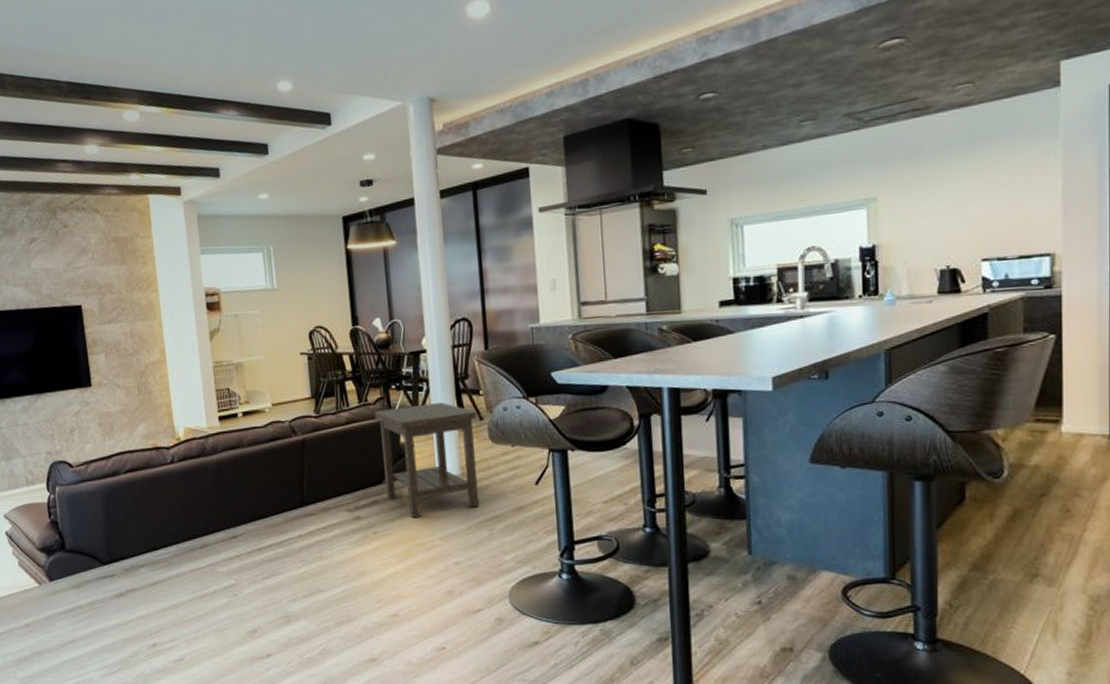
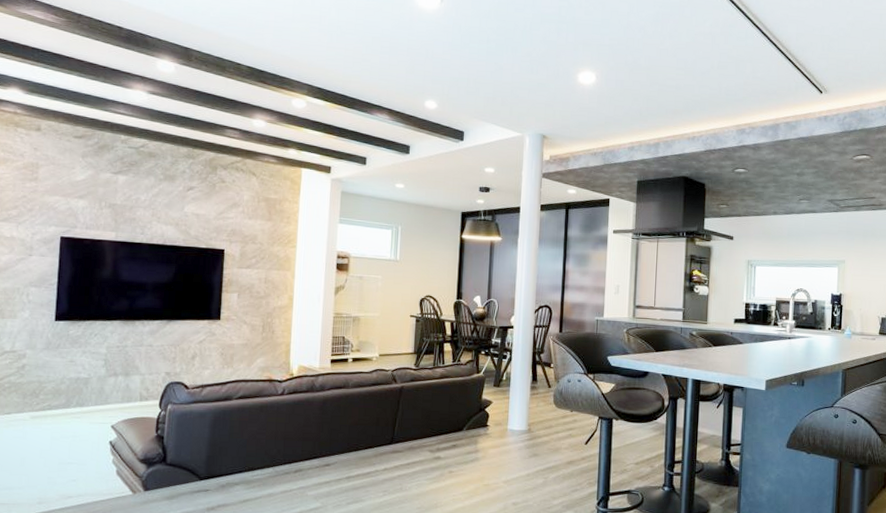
side table: present [374,402,480,519] -> none [464,369,547,463]

